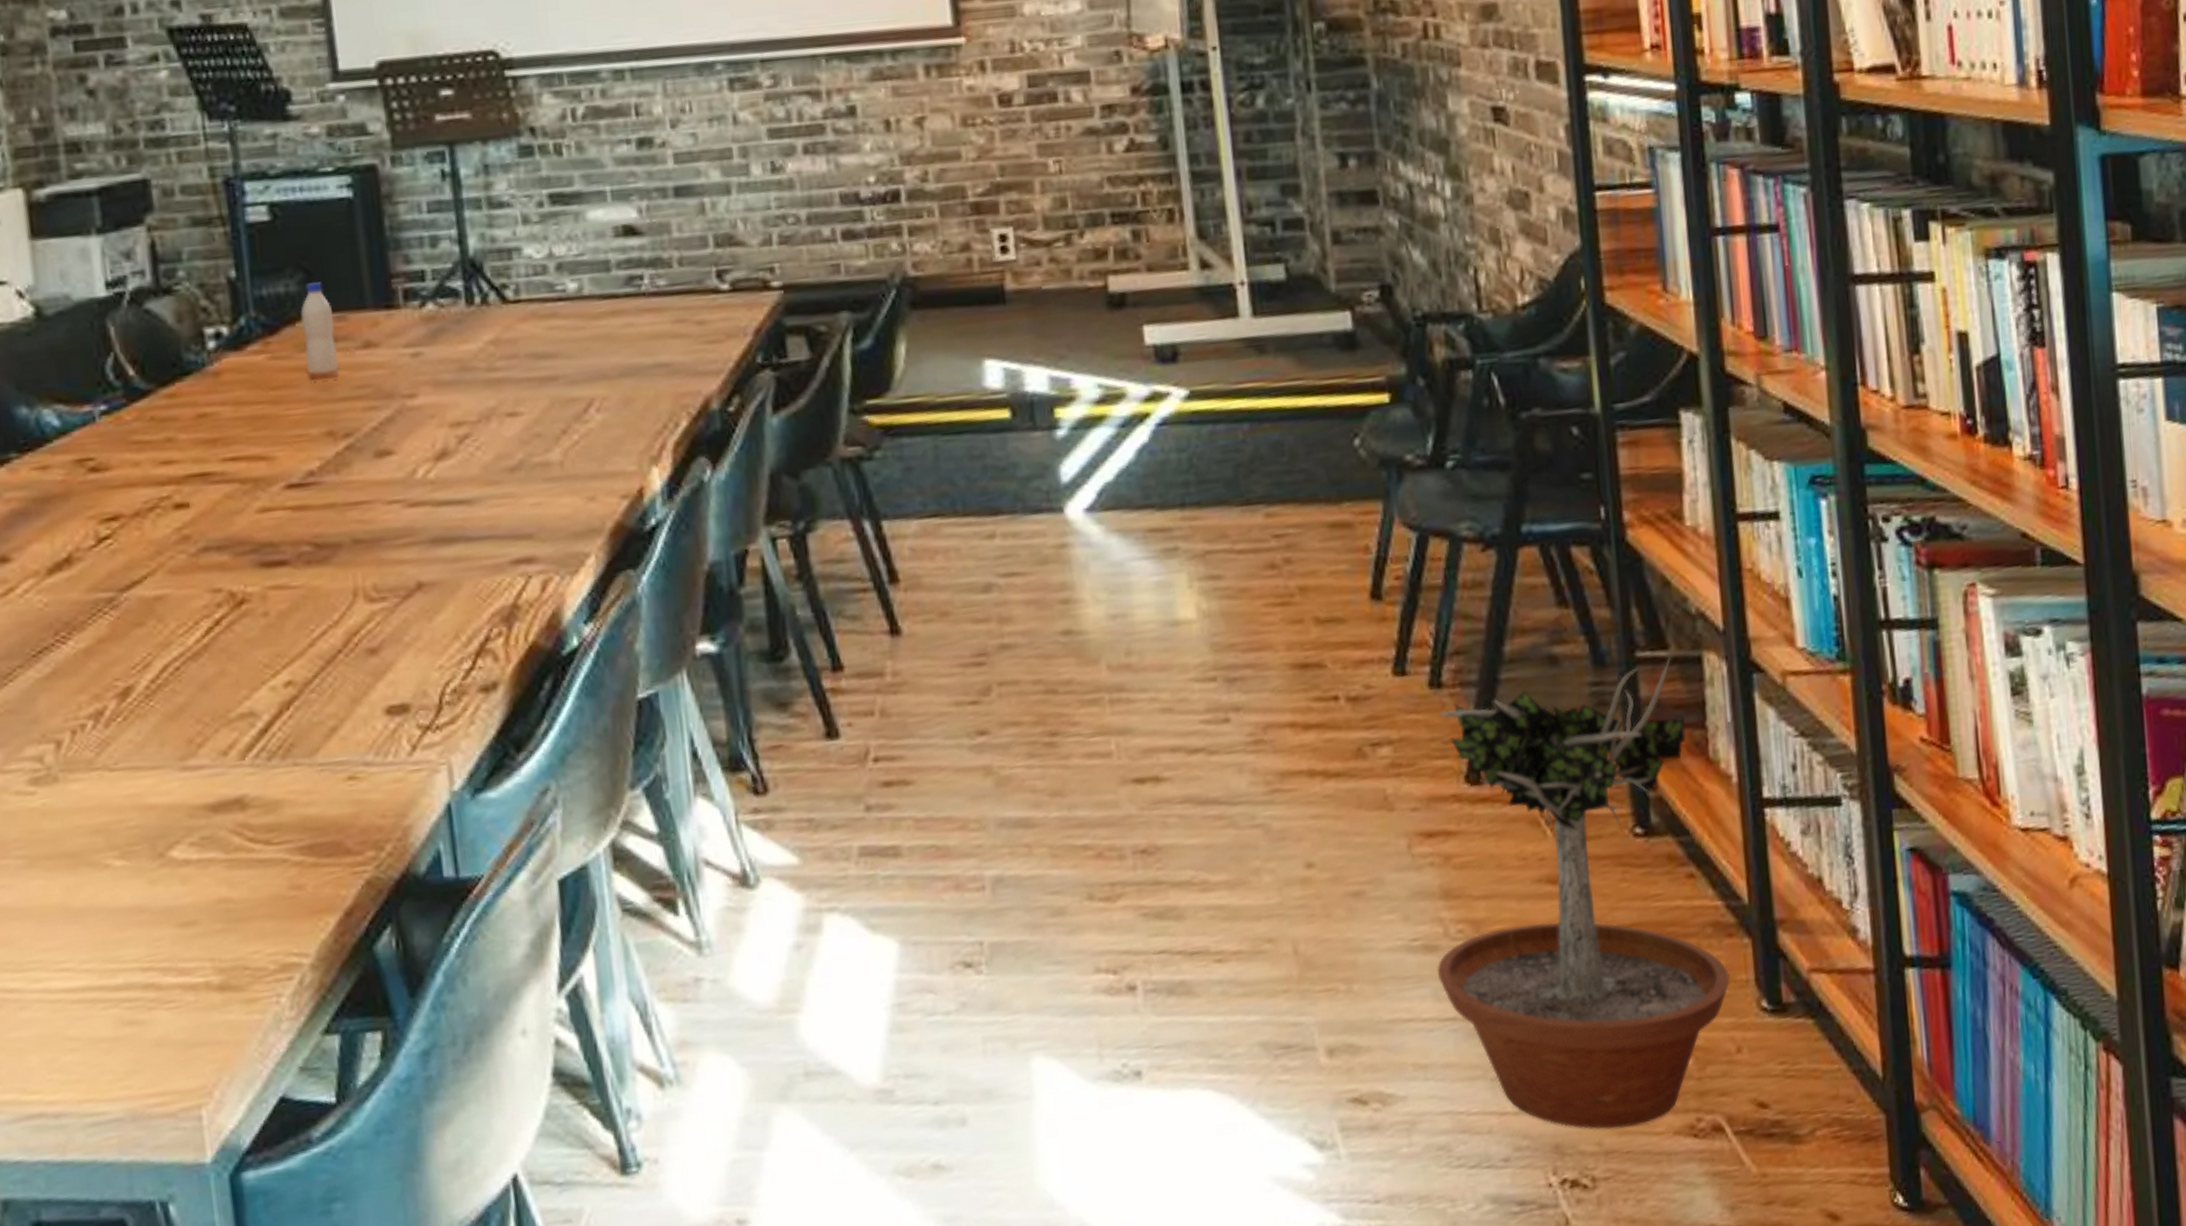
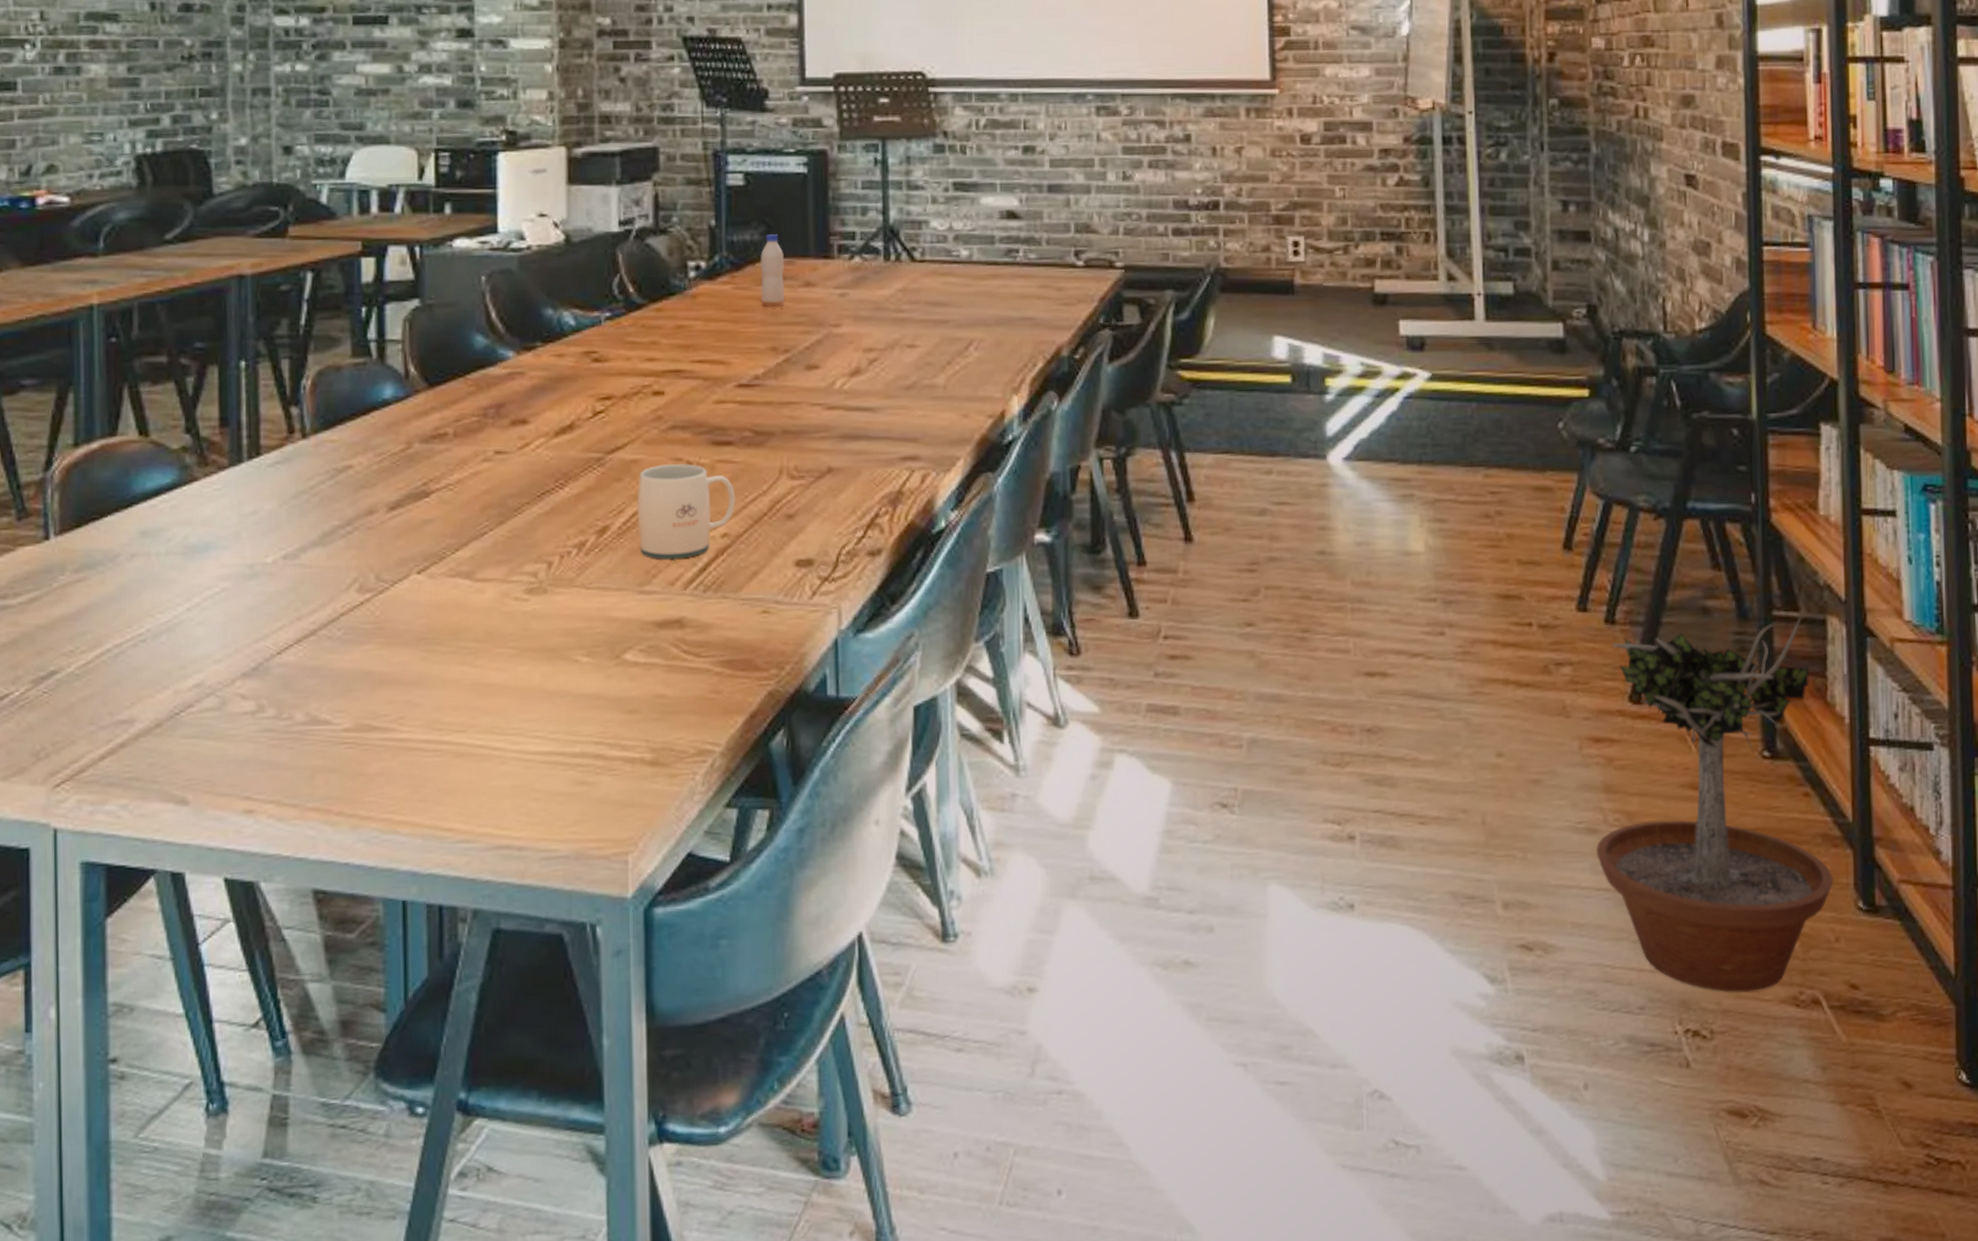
mug: none [166,594,300,723] -> present [636,463,736,560]

